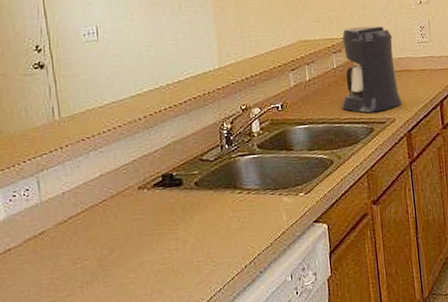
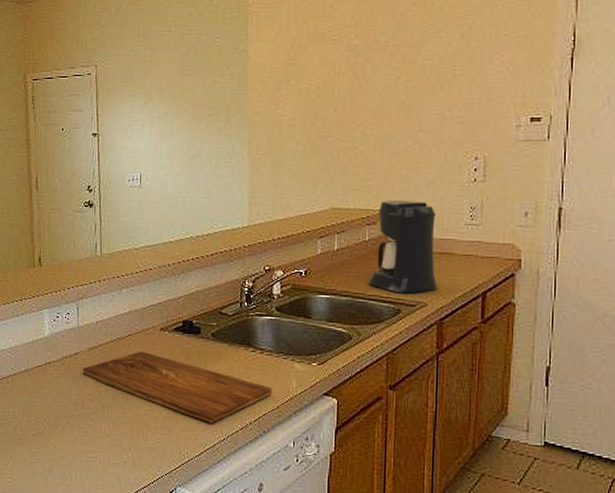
cutting board: none [52,215,264,276] -> present [82,352,272,423]

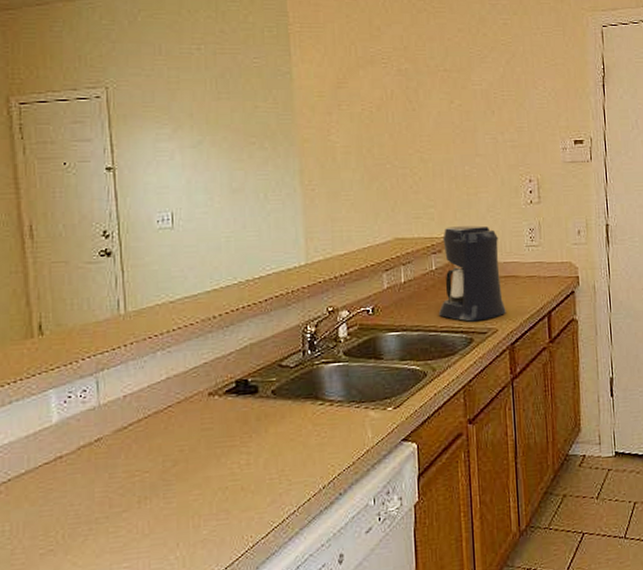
cutting board: present [82,352,272,423] -> none [108,424,346,496]

